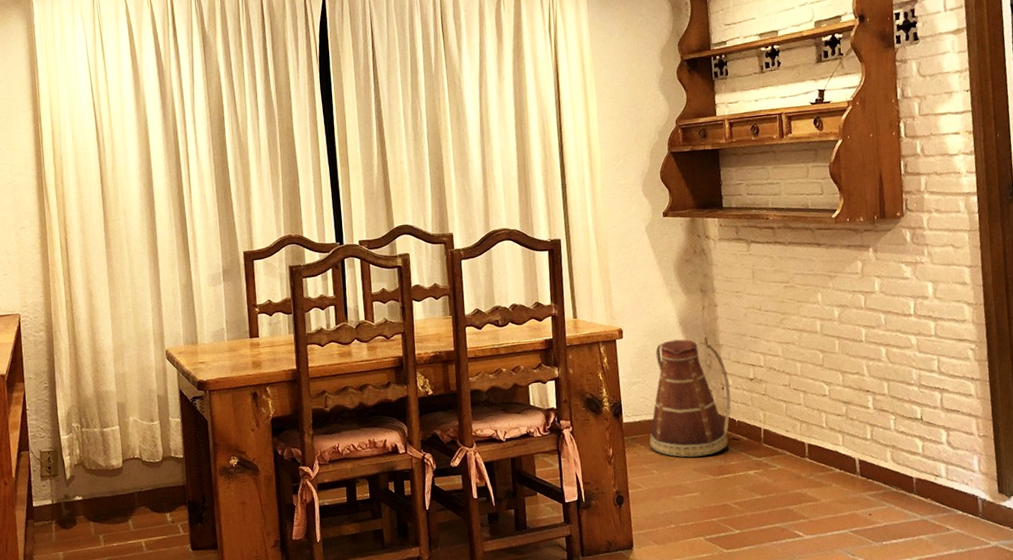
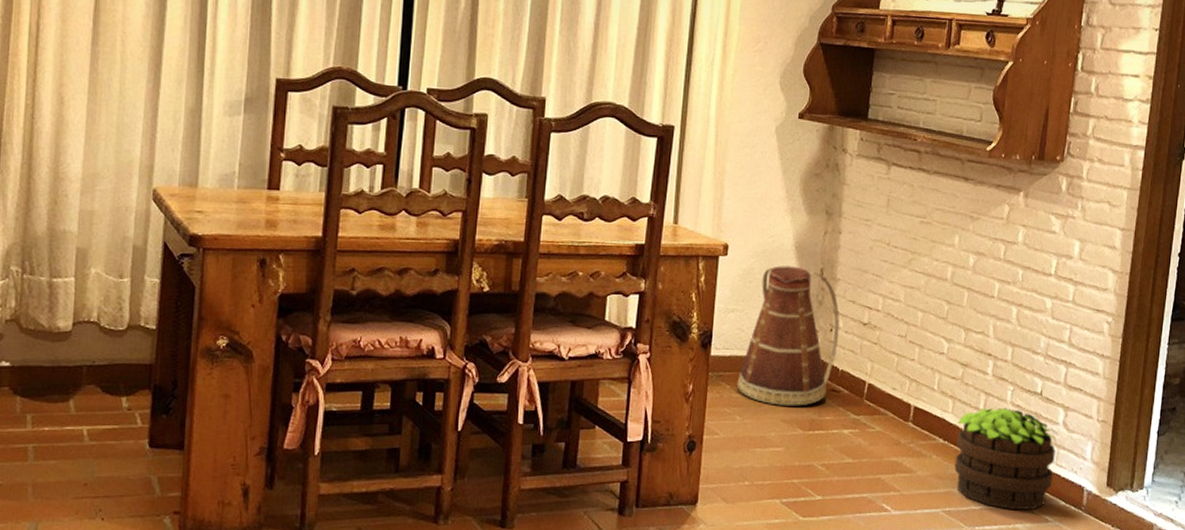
potted plant: none [849,434,947,524] -> present [954,407,1059,510]

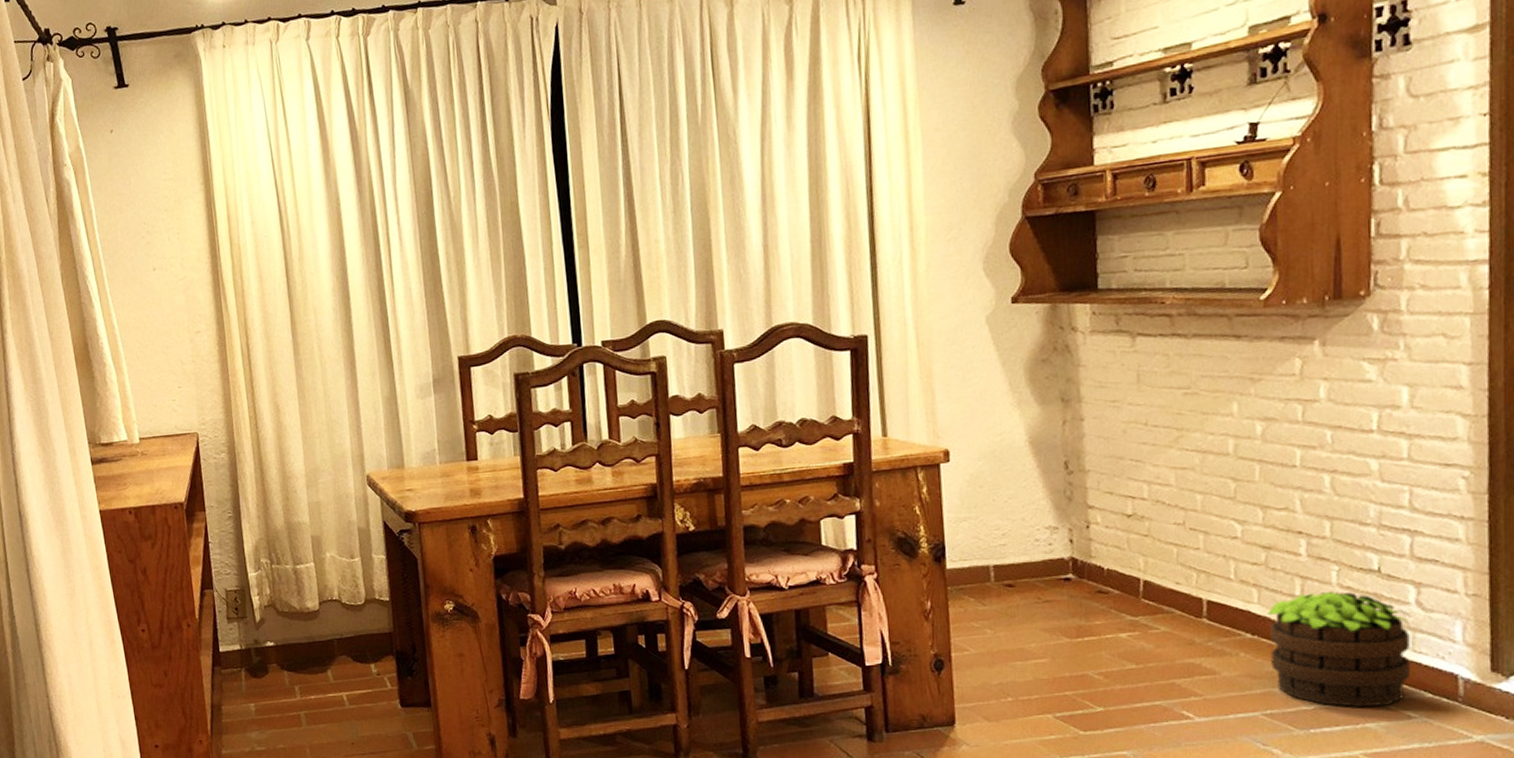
basket: present [736,265,840,406] -> none [981,463,1099,614]

